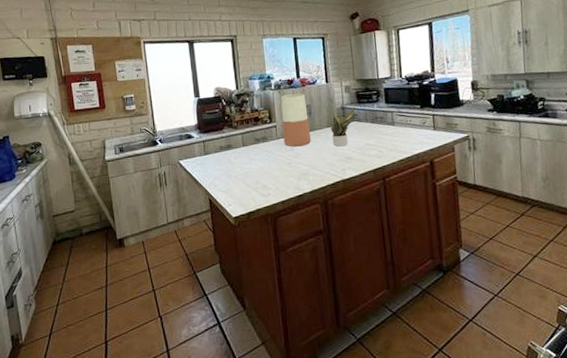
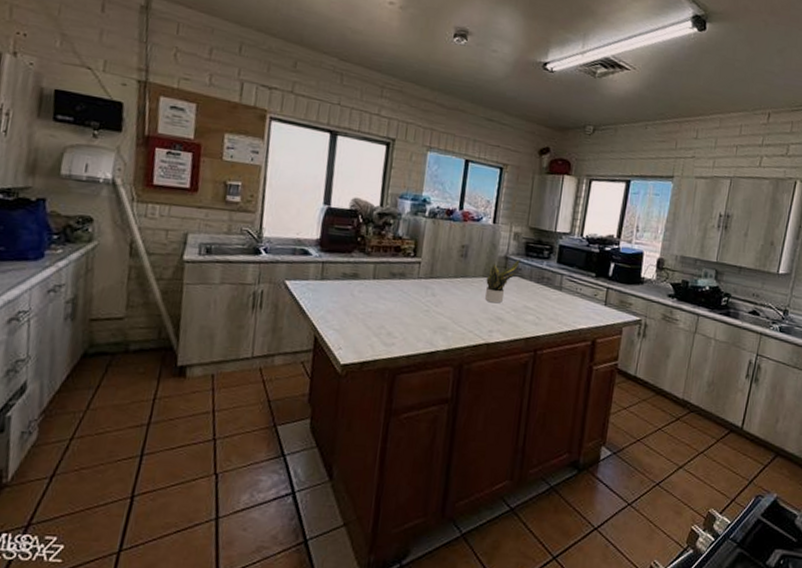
vase: present [281,93,312,147] -> none [425,226,465,294]

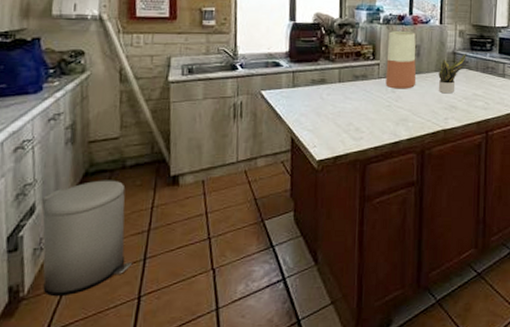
pedal bin: none [28,363,128,487] -> present [41,180,133,296]
vase: none [425,226,465,294] -> present [385,31,416,89]

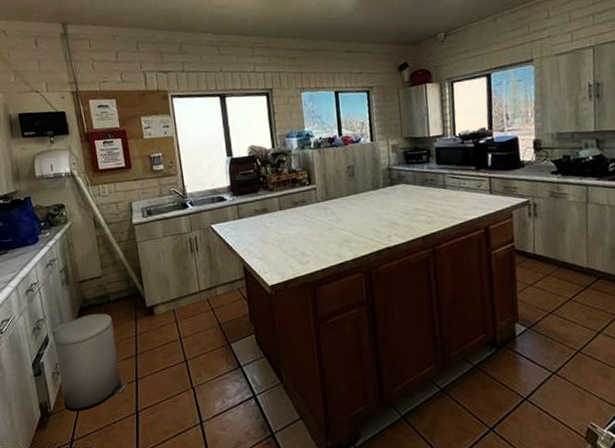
vase: present [385,31,416,89] -> none [321,153,355,211]
potted plant: present [438,53,466,94] -> none [375,167,403,212]

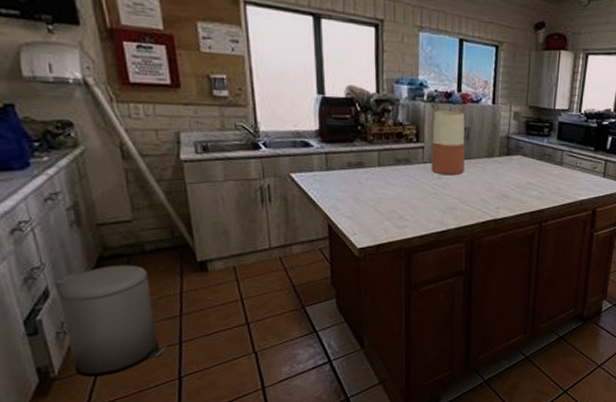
vase: none [321,153,355,211] -> present [431,110,466,176]

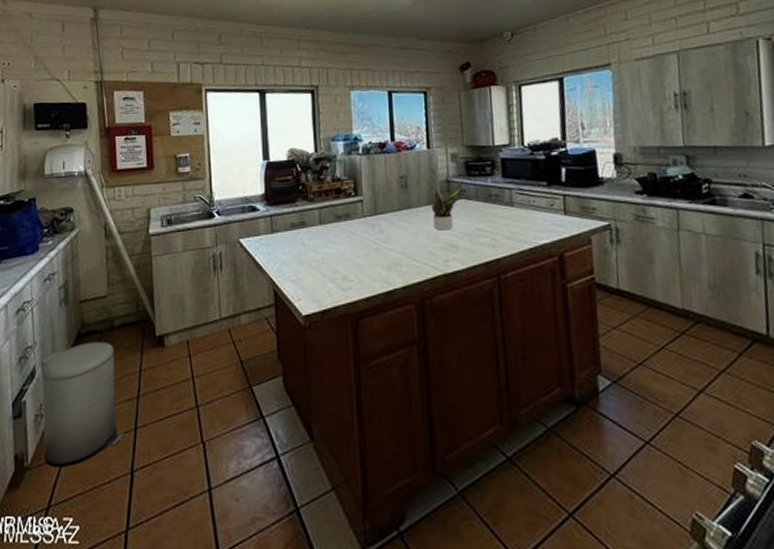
vase: present [431,110,466,176] -> none [370,160,407,228]
potted plant: none [490,137,522,182] -> present [431,179,463,231]

